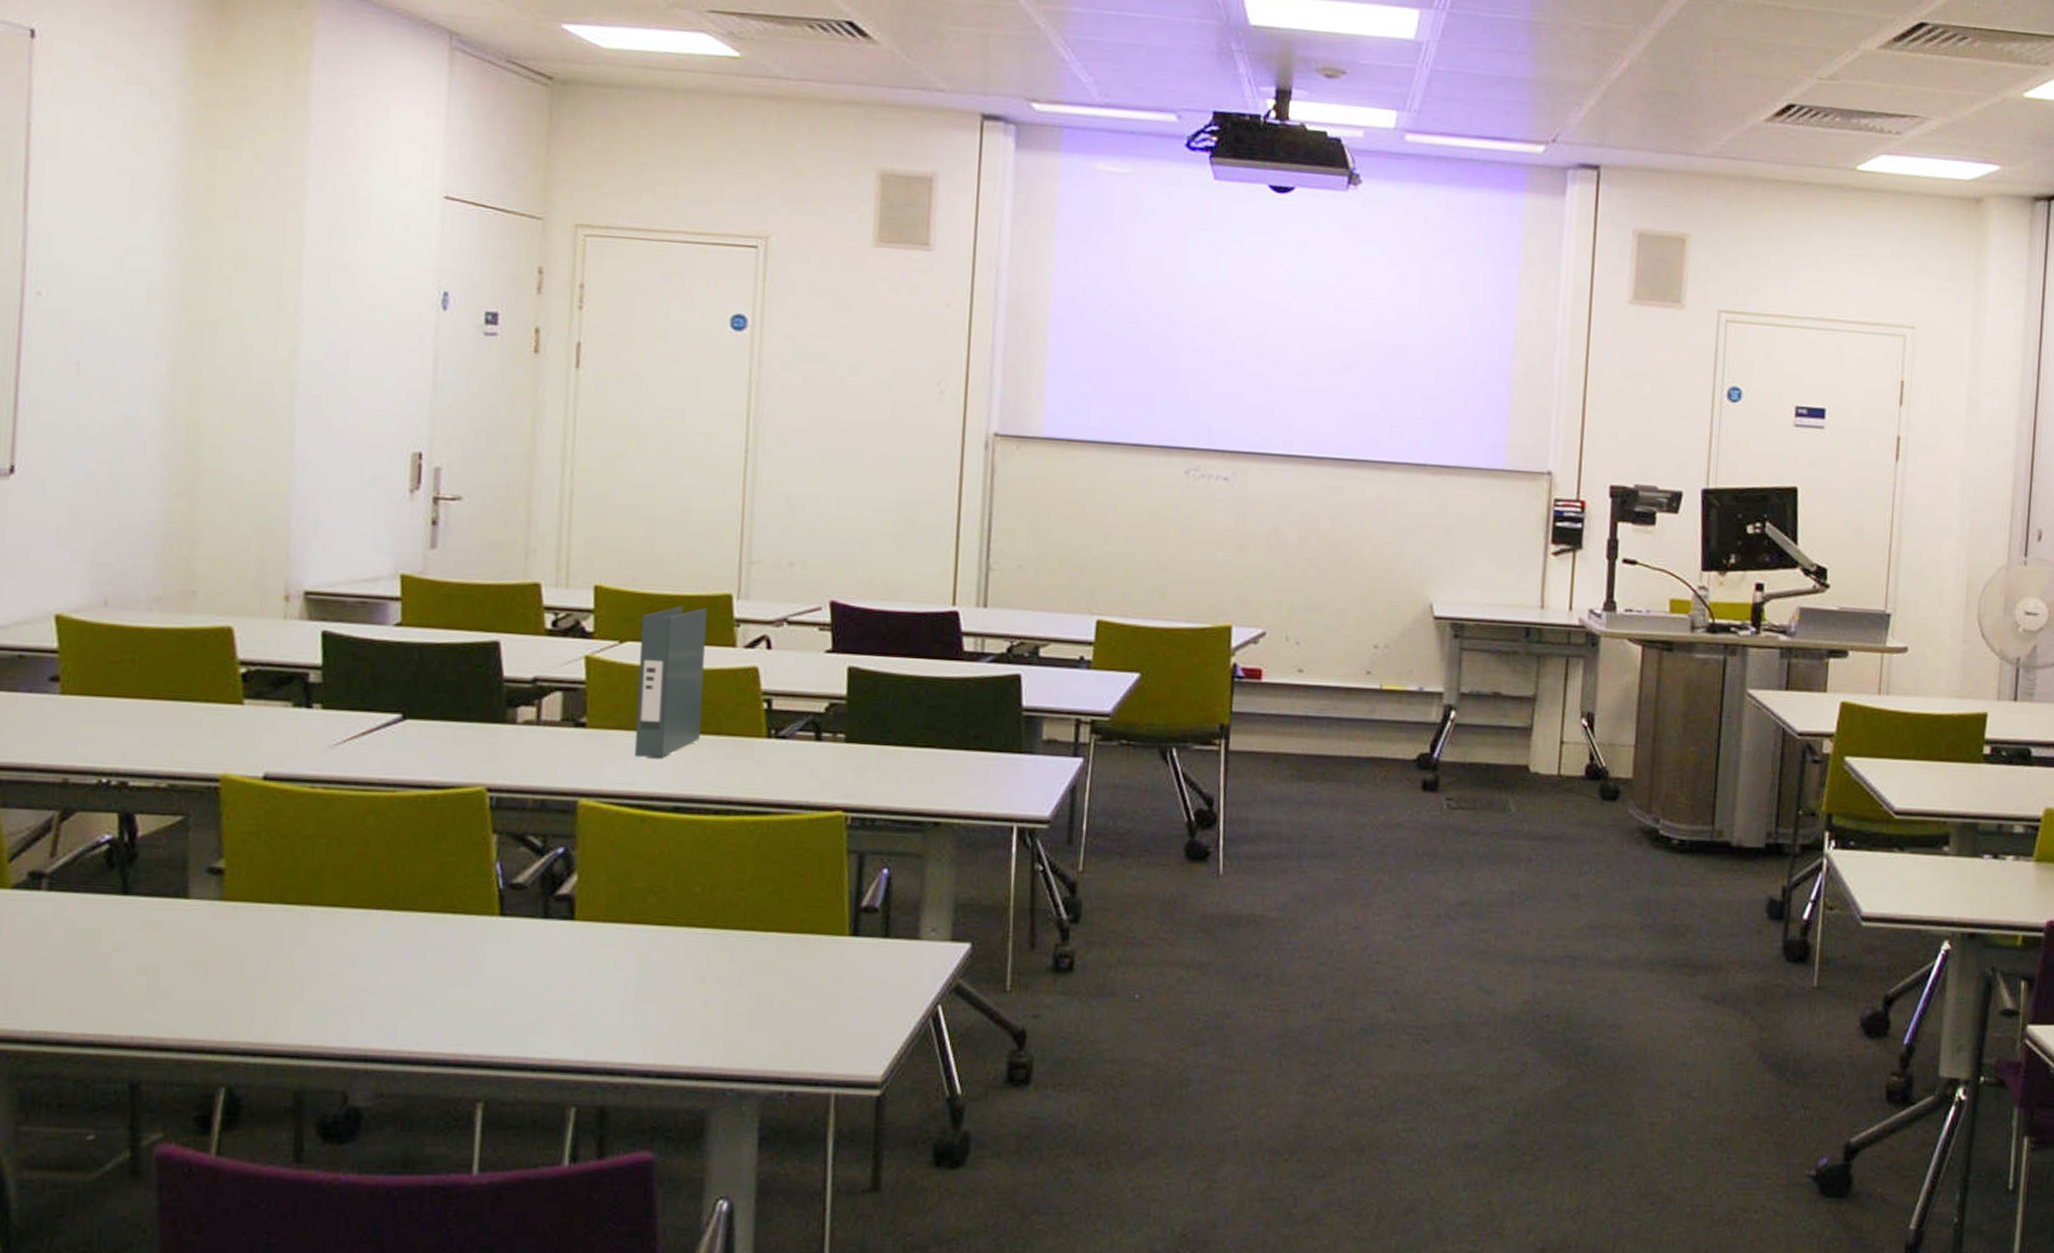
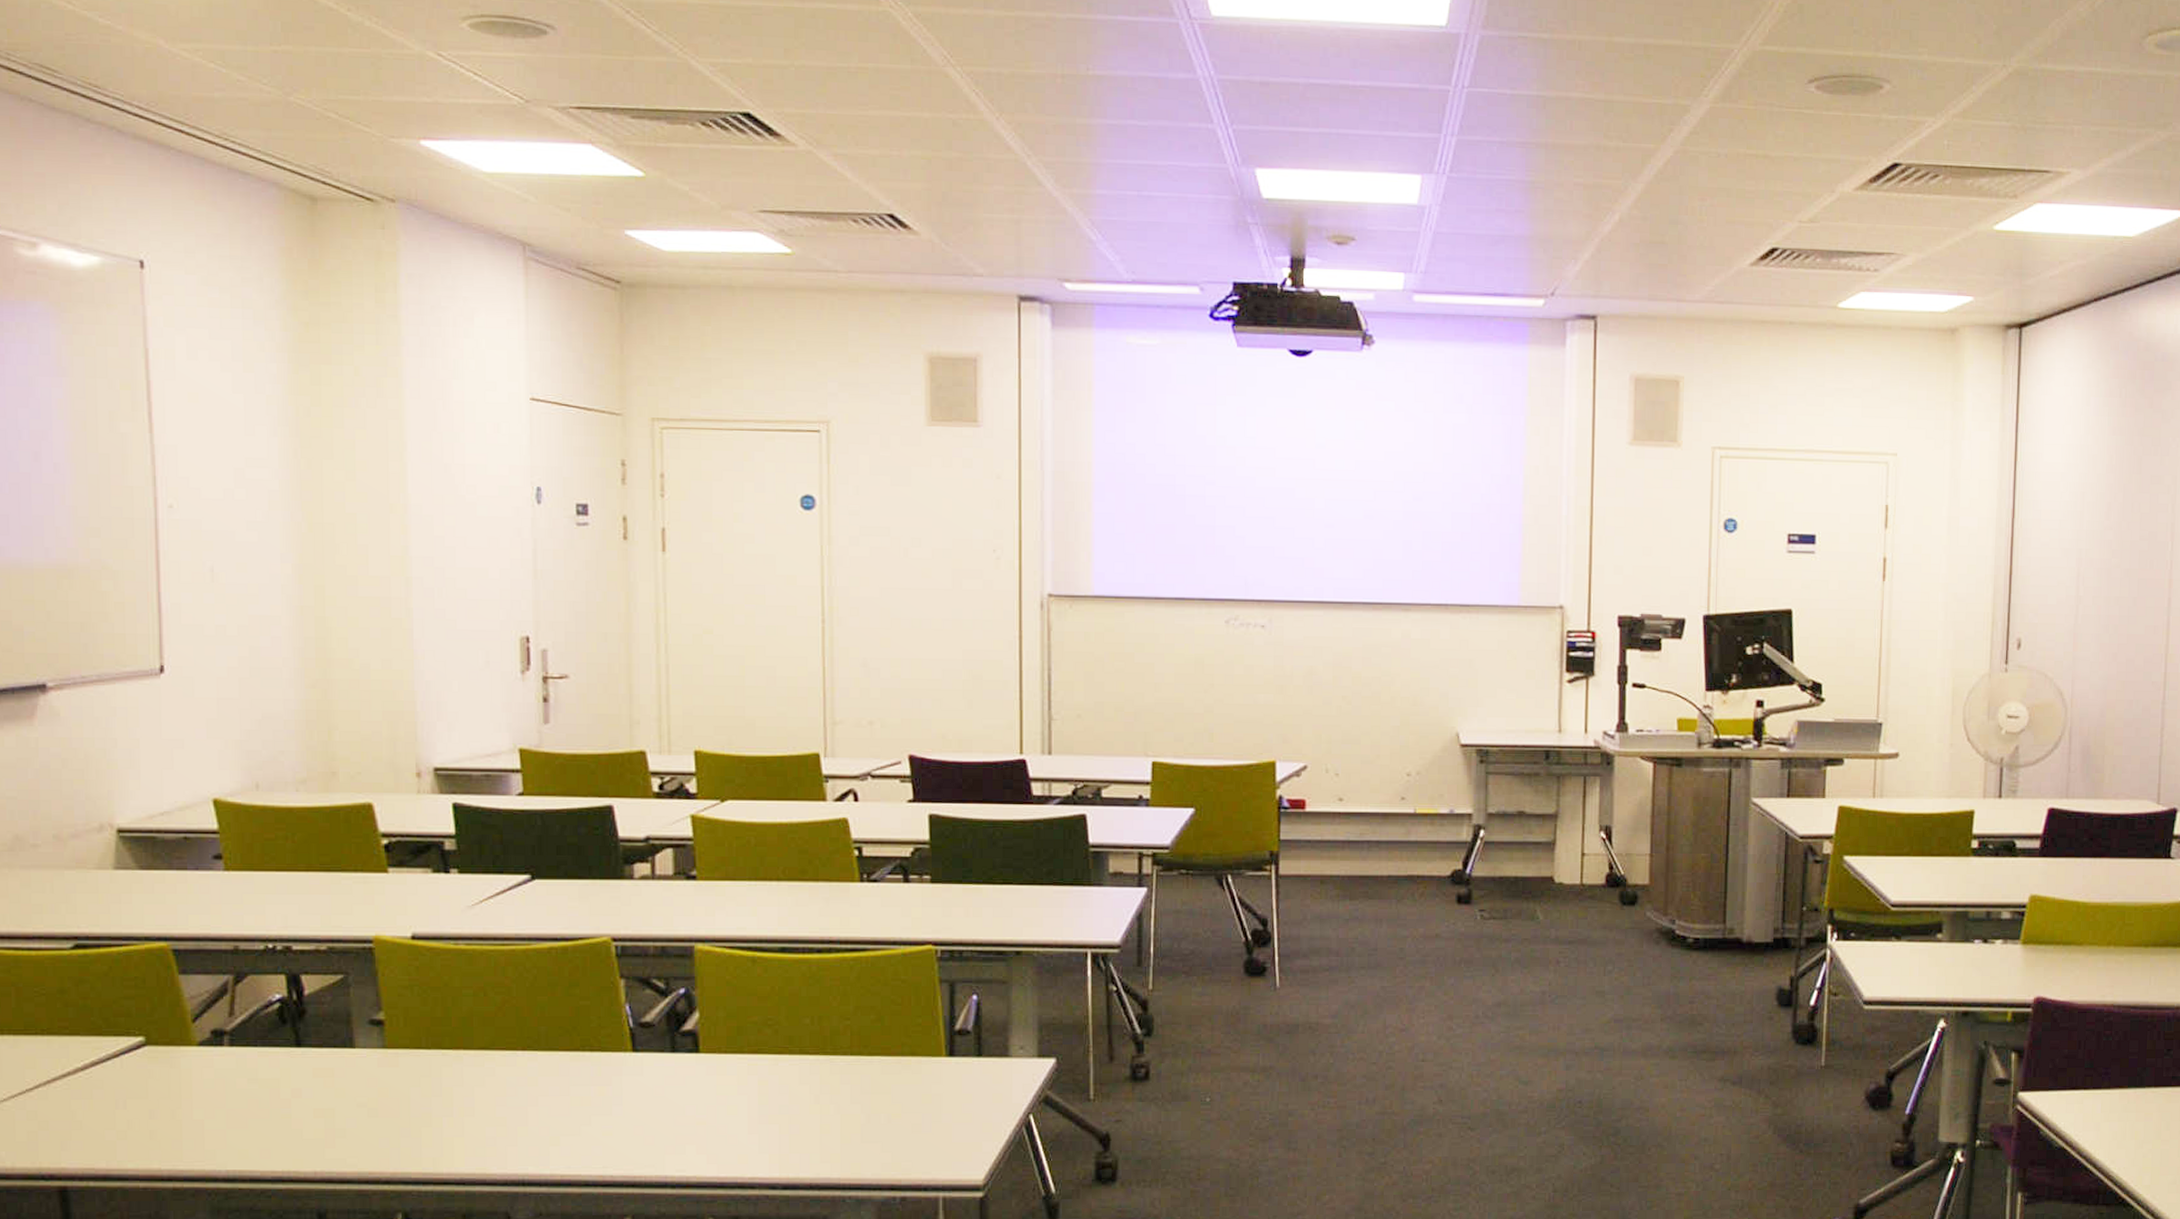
binder: present [634,607,707,758] -> none [739,767,799,904]

